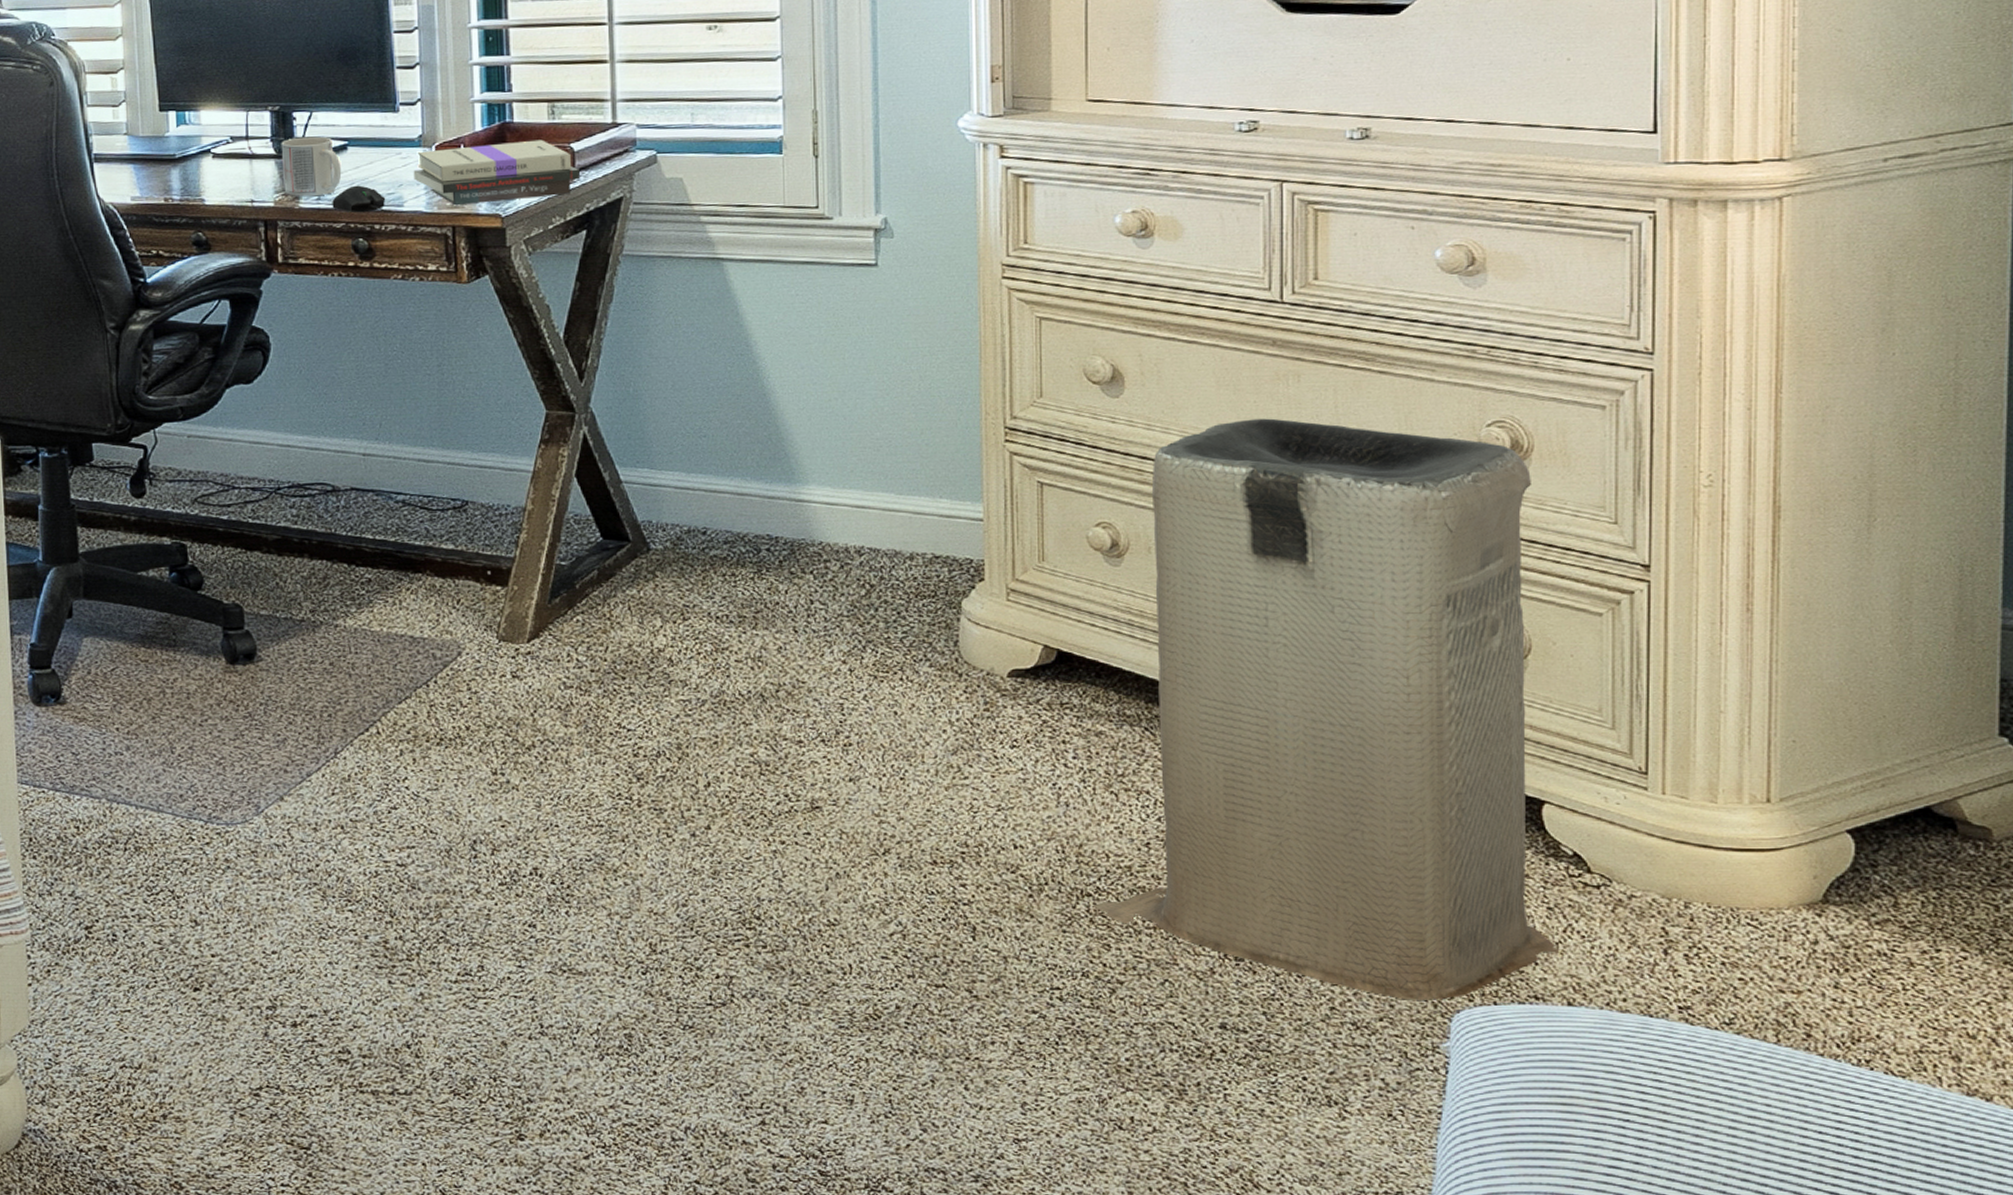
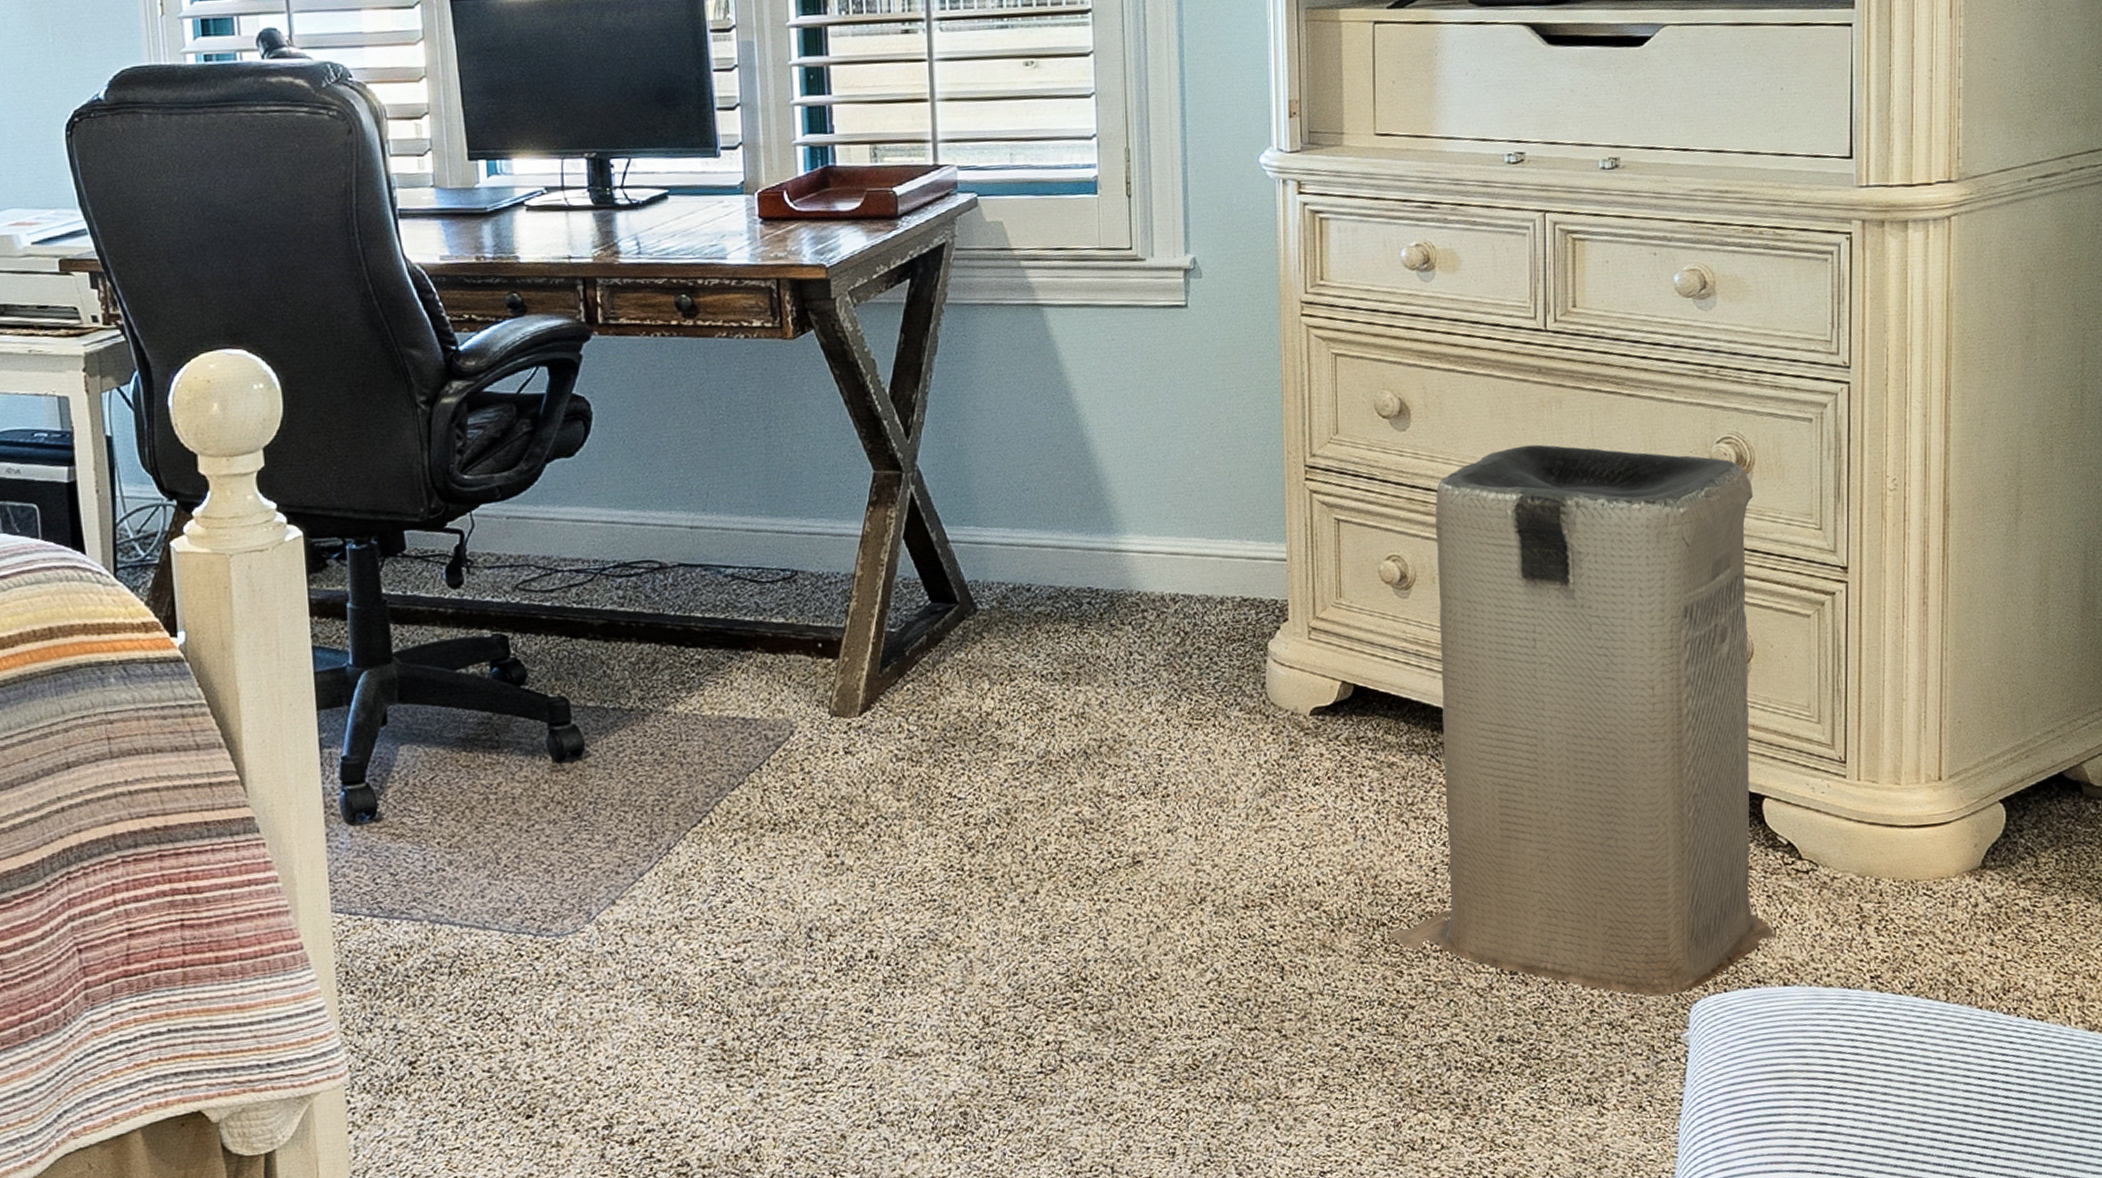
mug: present [281,136,342,197] -> none [598,184,663,252]
computer mouse: present [332,185,423,214] -> none [653,237,747,268]
books: present [413,139,580,205] -> none [736,184,903,256]

